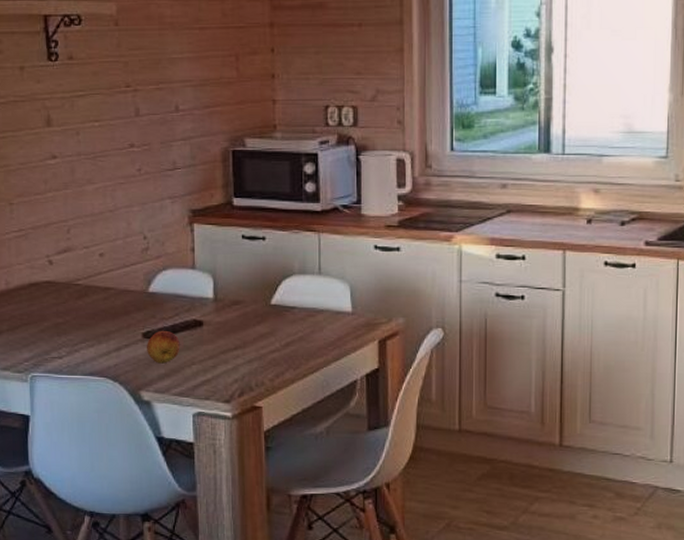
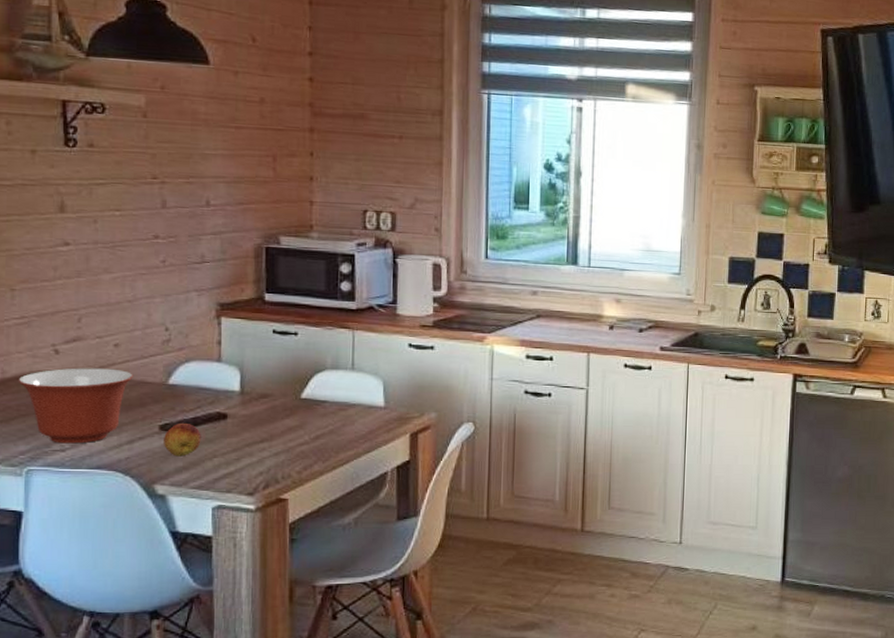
mixing bowl: none [19,278,118,351] -> present [18,368,133,444]

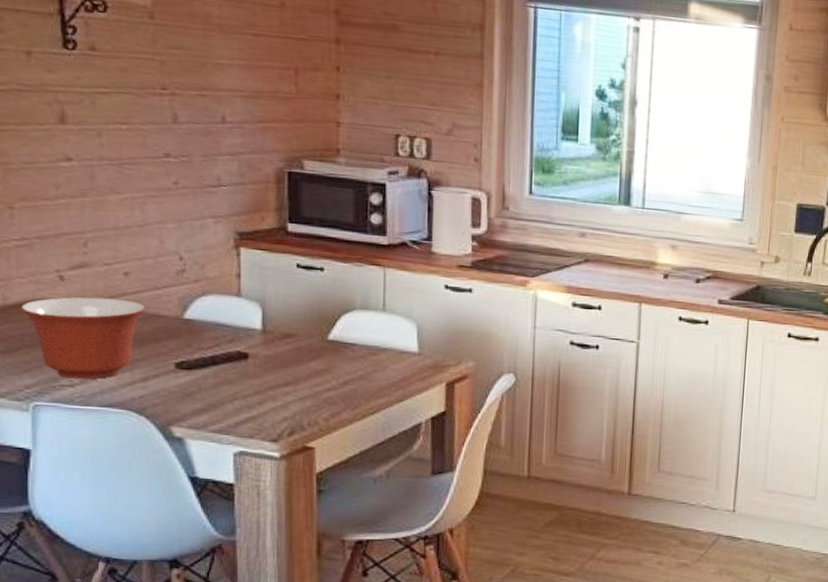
fruit: present [164,422,201,457] -> none [180,361,221,398]

